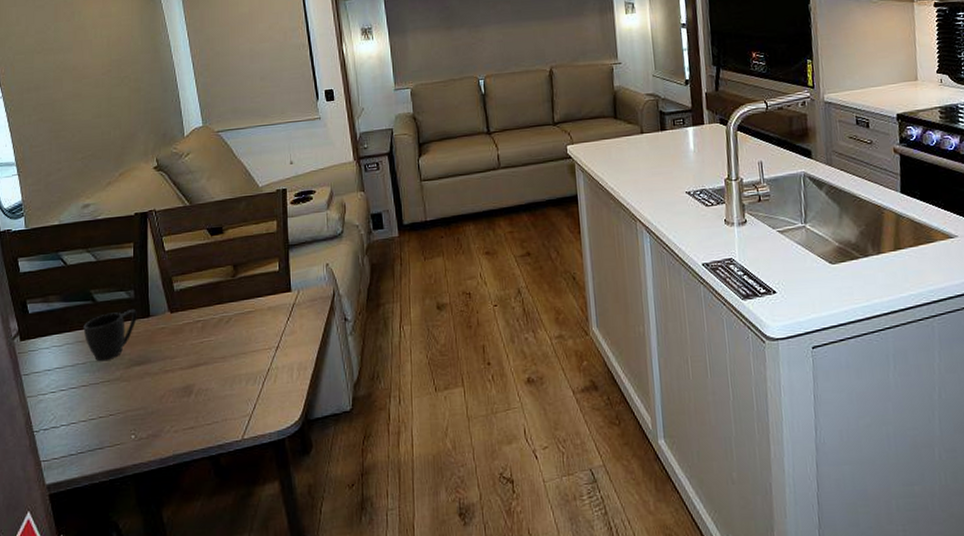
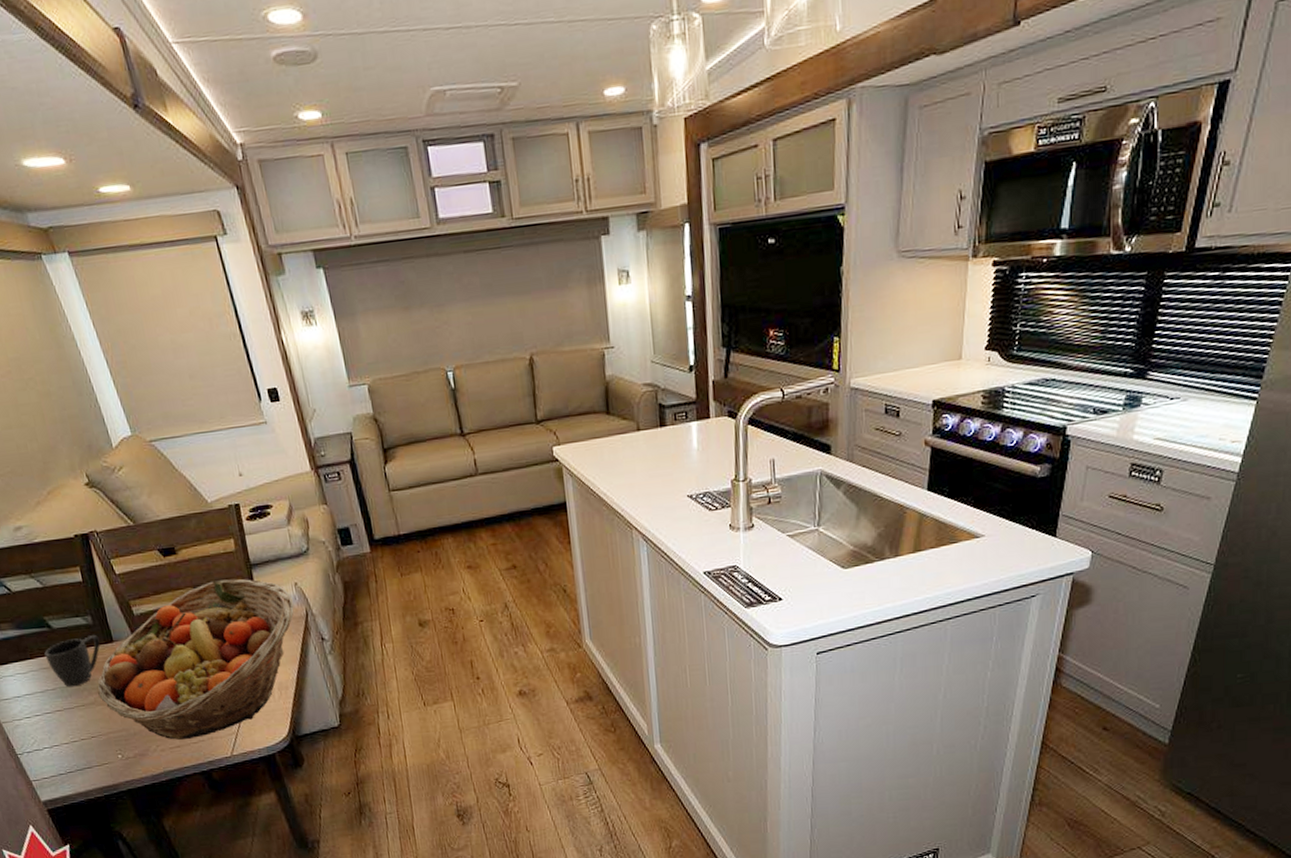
fruit basket: none [125,258,323,421] -> present [97,579,294,740]

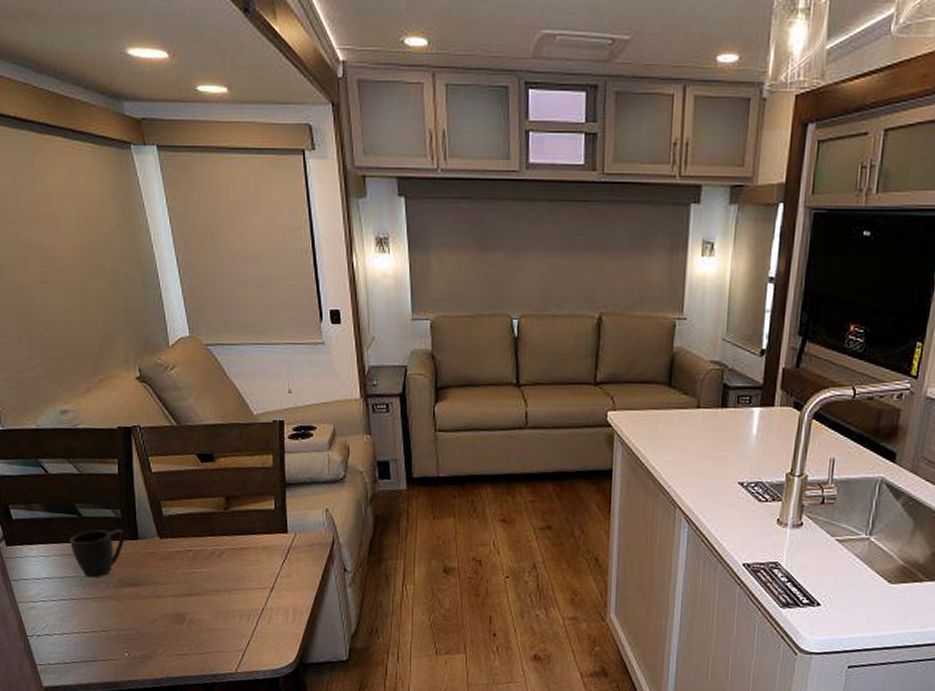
fruit basket: present [97,579,294,740] -> none [115,494,322,649]

